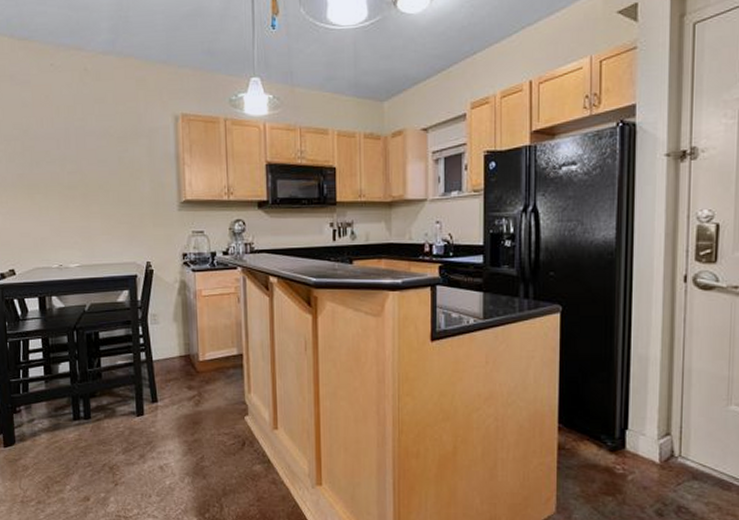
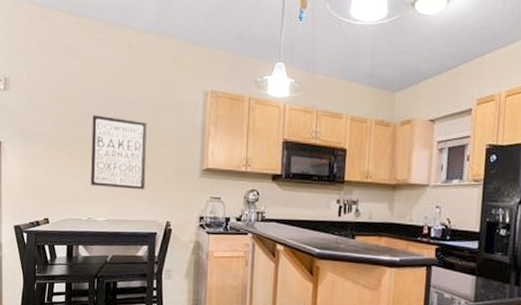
wall art: none [52,150,119,230] -> present [90,115,147,190]

